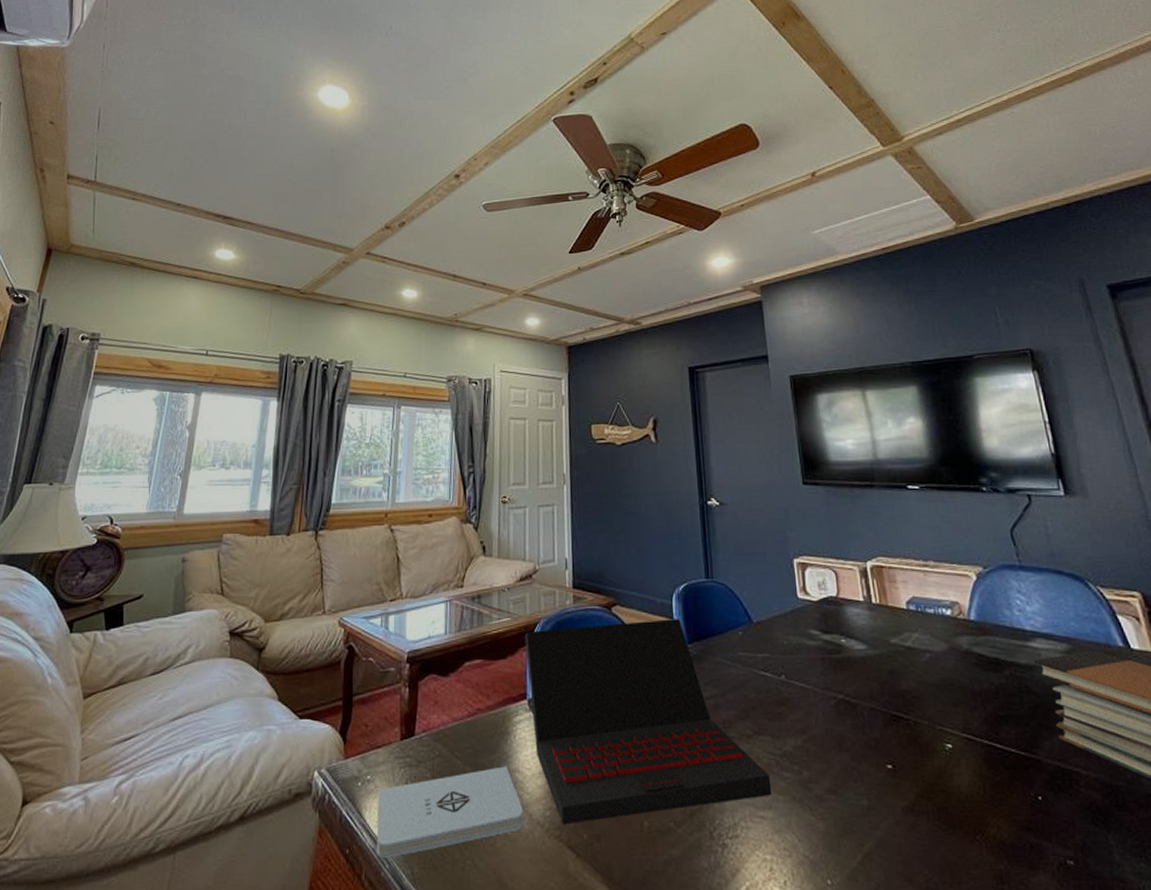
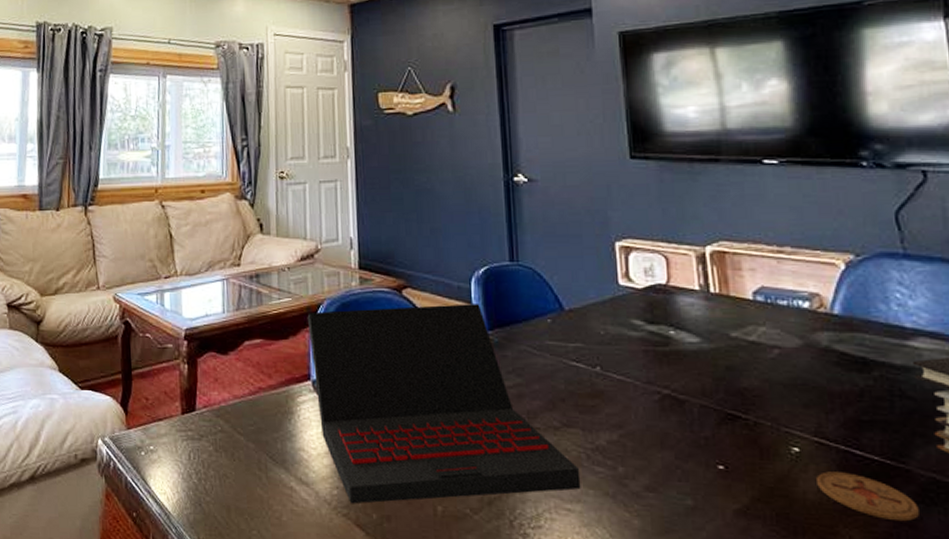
notepad: present [376,766,524,858] -> none [161,444,310,523]
coaster: none [967,765,1051,809] -> present [817,471,919,522]

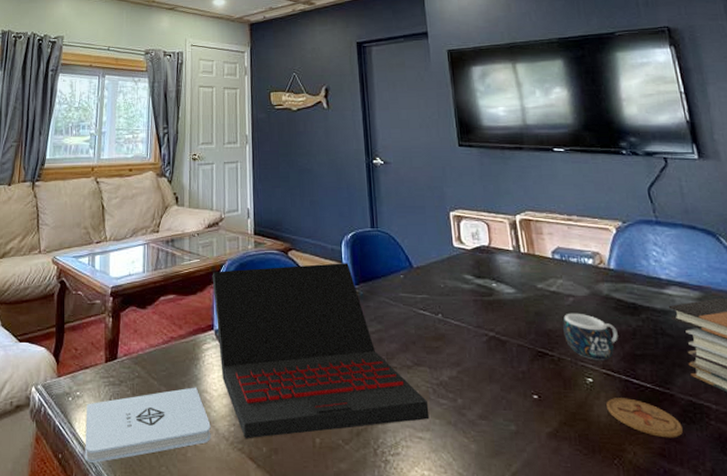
notepad: none [161,444,310,523] -> present [85,387,211,462]
mug: none [763,368,838,426] -> present [563,313,618,360]

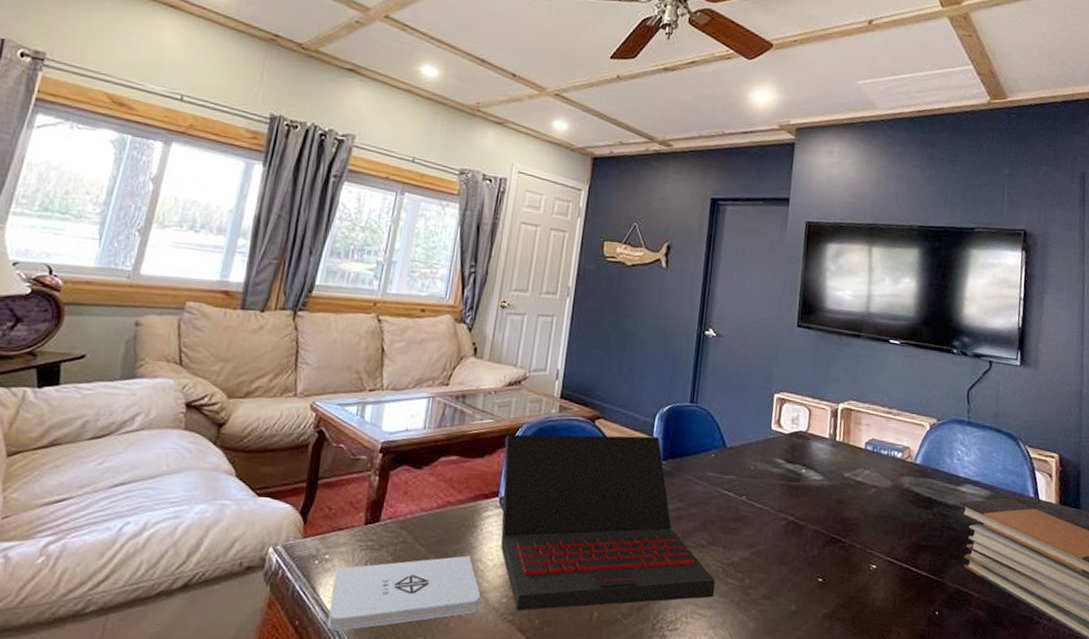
mug: present [563,313,618,360] -> none [859,503,909,549]
coaster: present [606,398,683,438] -> none [883,584,945,622]

